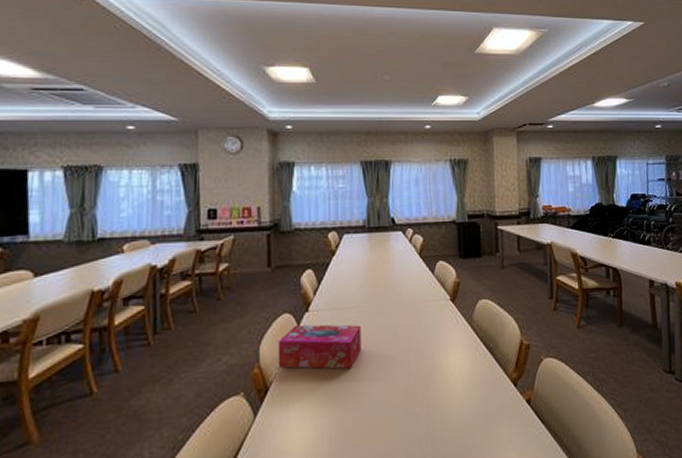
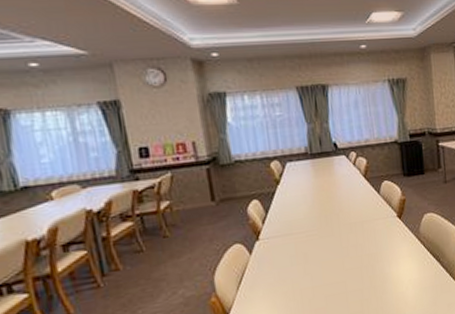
tissue box: present [278,324,362,369] -> none [232,247,316,295]

